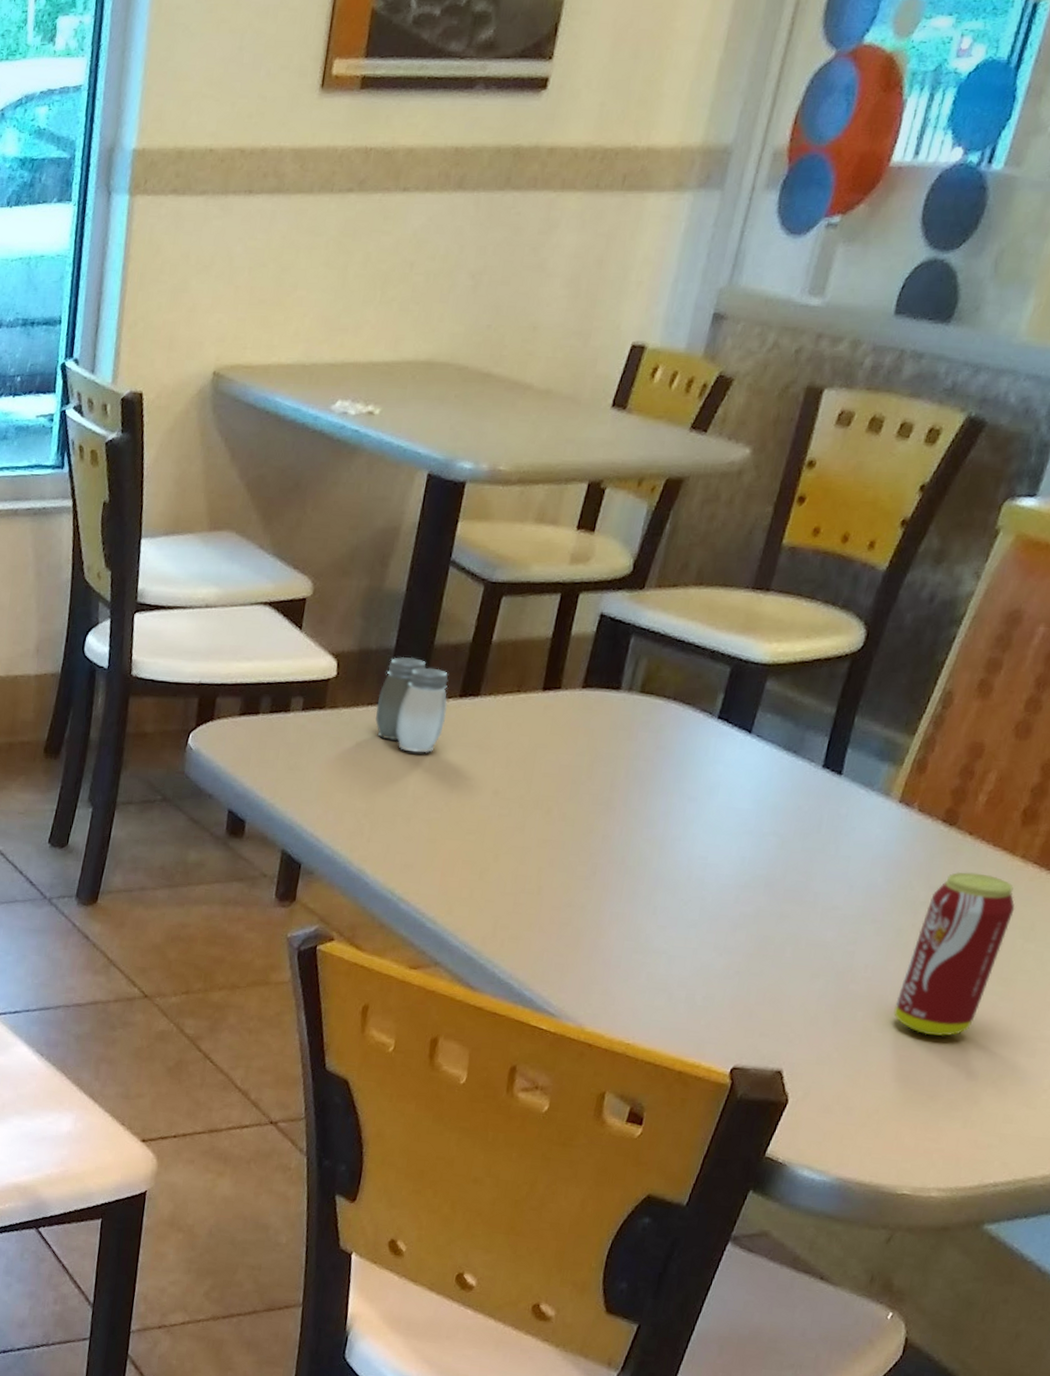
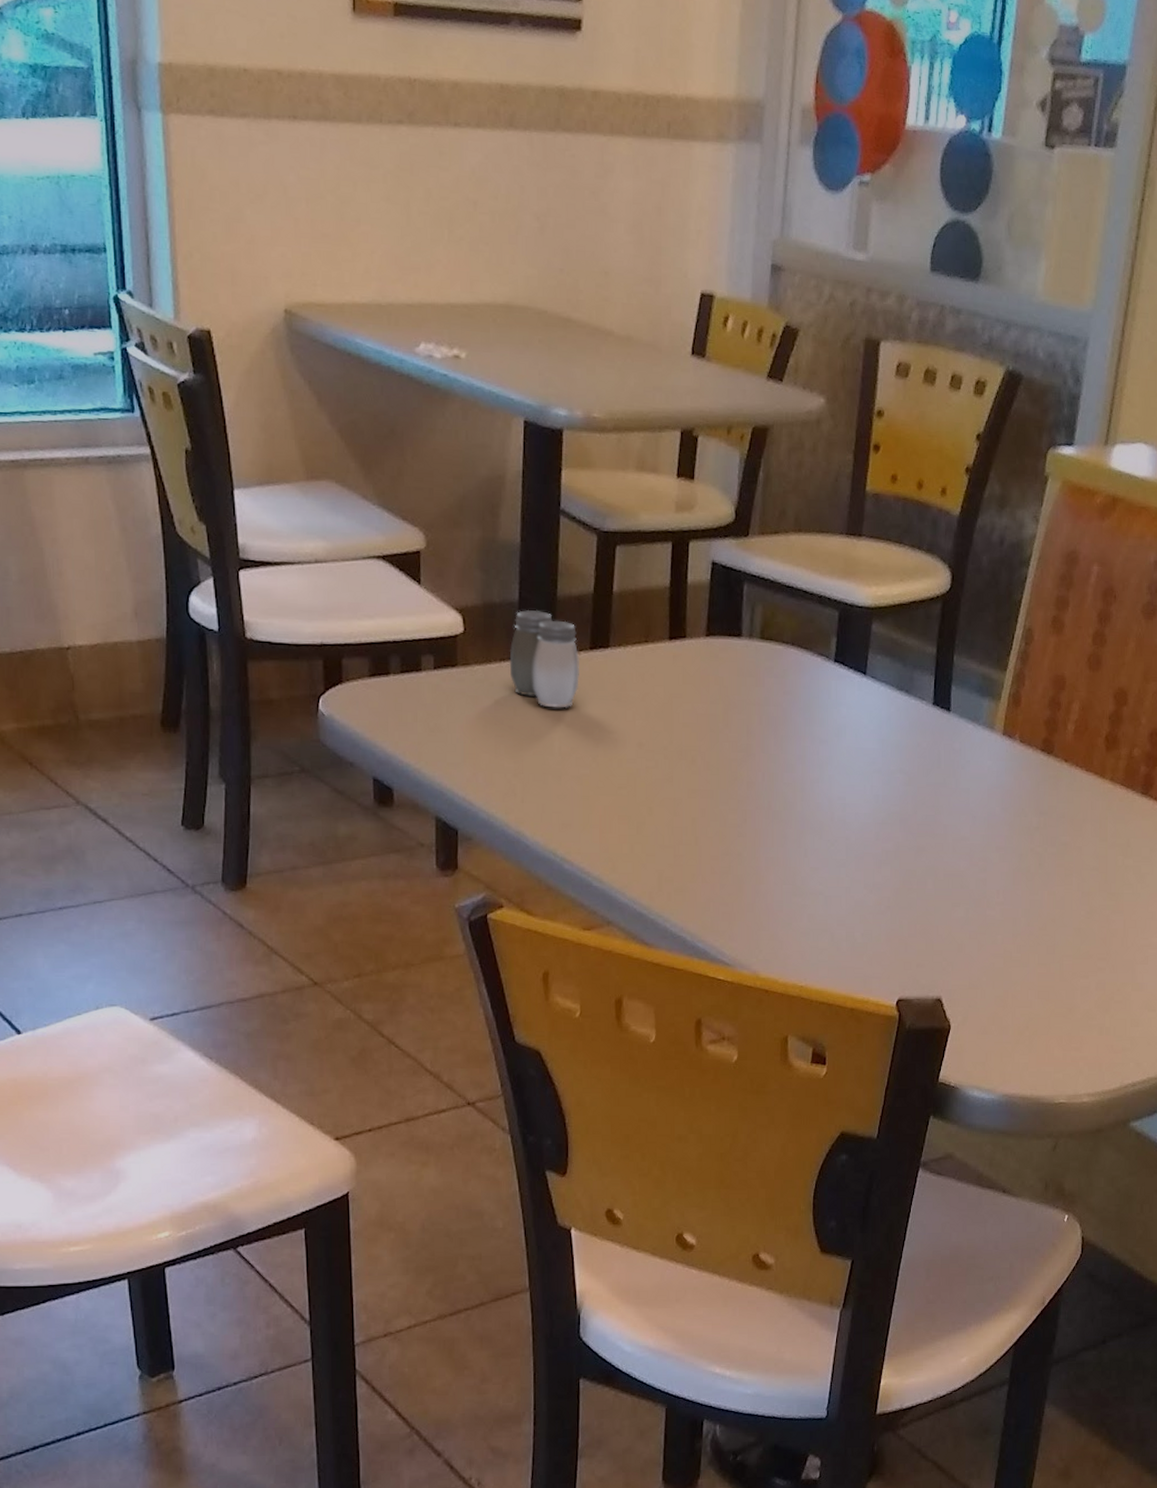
beverage can: present [893,871,1015,1036] -> none [1027,797,1112,952]

